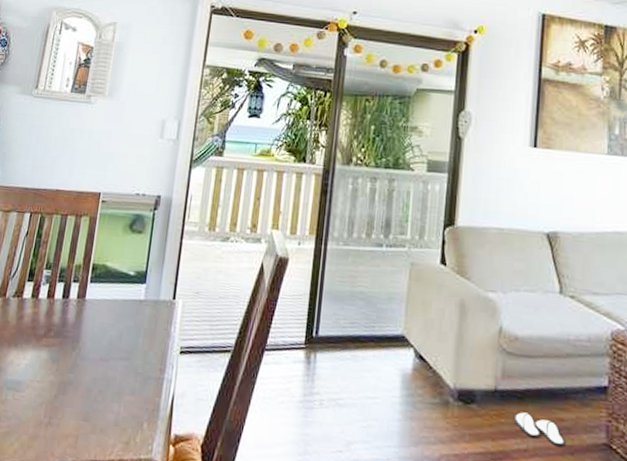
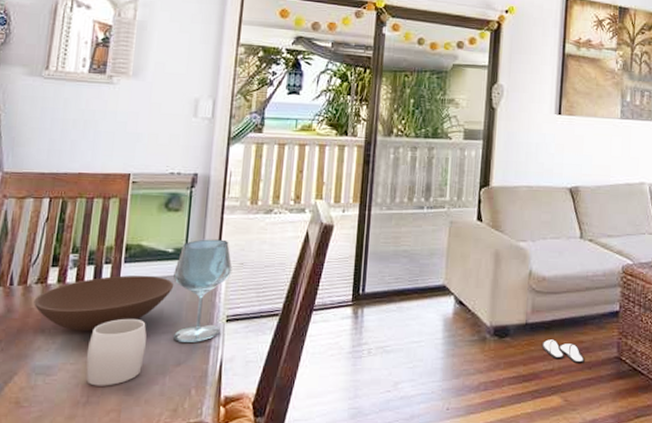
bowl: none [10,295,134,351] -> present [34,275,174,332]
mug: none [50,340,106,409] -> present [86,318,147,386]
wine glass: none [130,264,189,373] -> present [173,239,233,342]

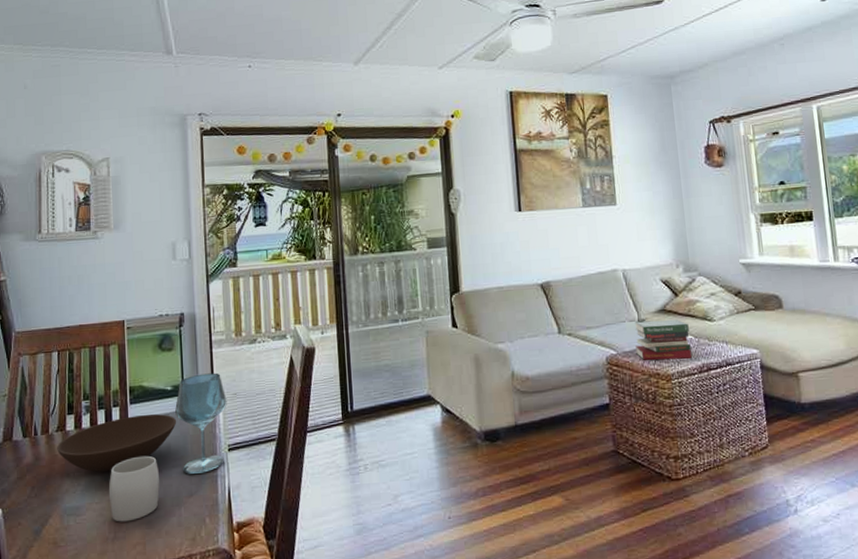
slippers: present [541,339,585,364] -> none [534,439,581,461]

